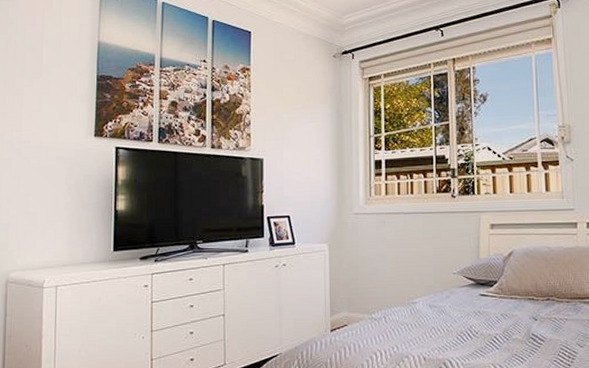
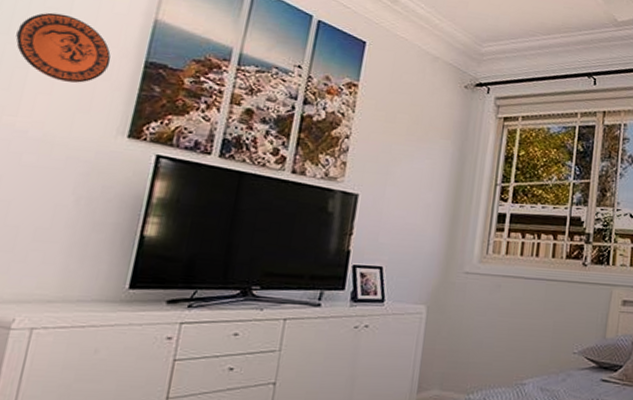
decorative plate: none [11,49,74,100] -> present [15,12,111,83]

